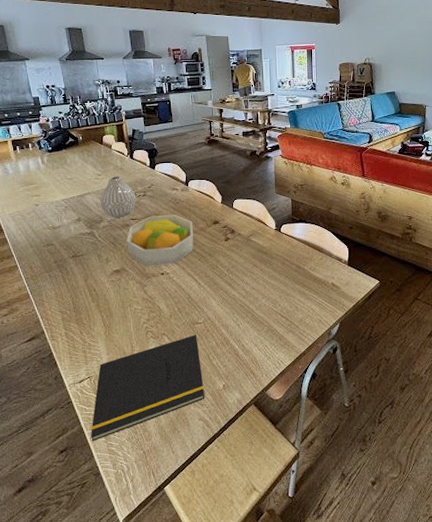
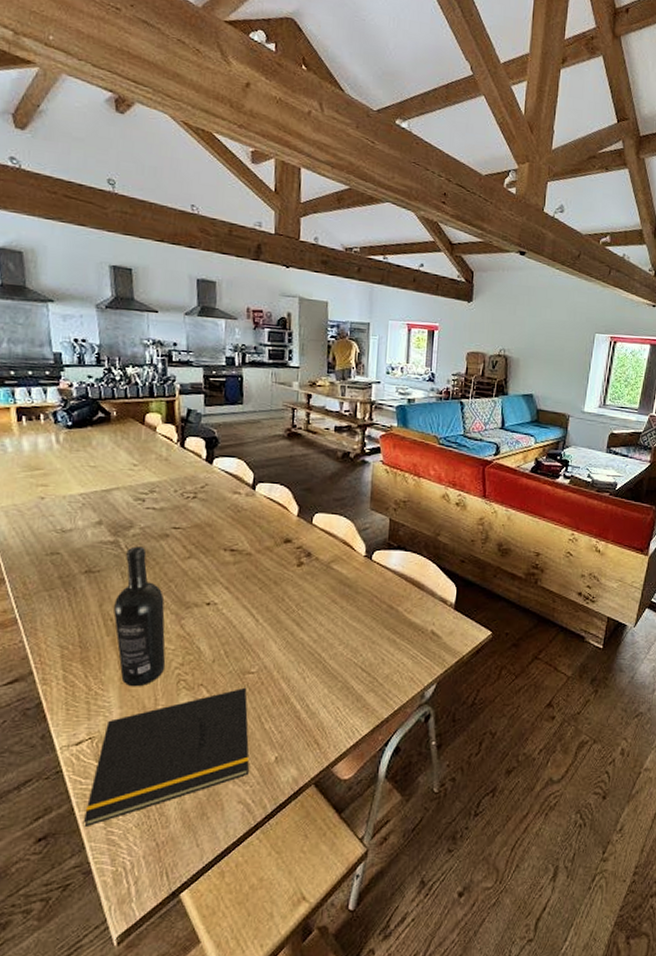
wine bottle: none [95,235,137,339] -> present [113,546,166,687]
vase: present [100,175,136,218] -> none [132,468,183,524]
fruit bowl: present [125,214,193,267] -> none [162,525,256,593]

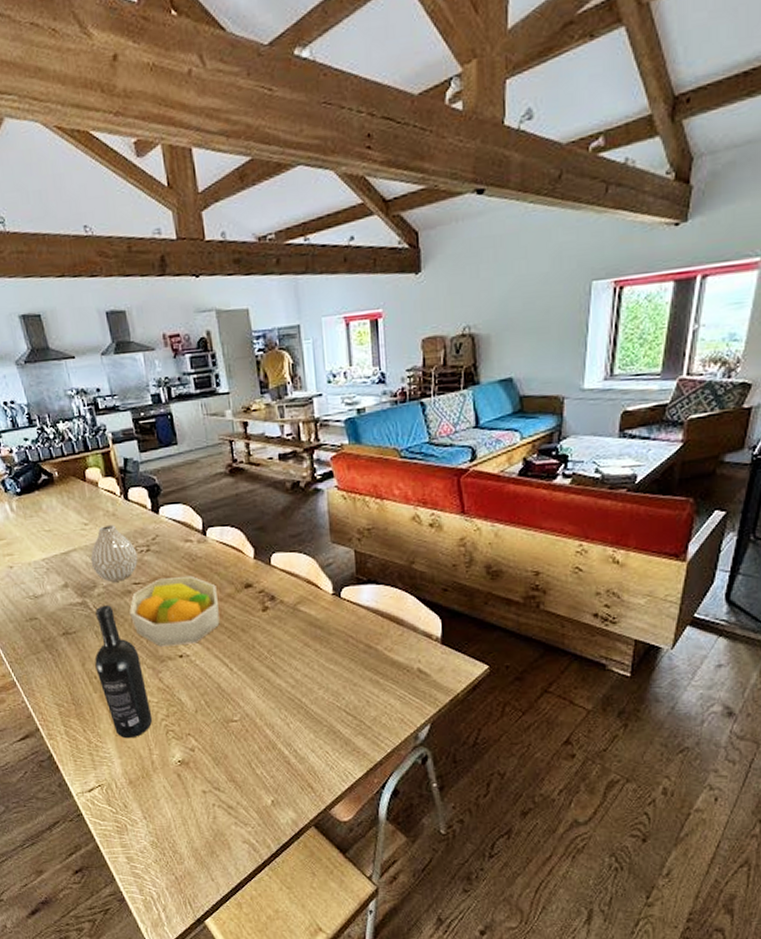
notepad: present [84,687,250,828] -> none [108,735,249,863]
vase: none [132,468,183,524] -> present [90,524,138,582]
fruit bowl: none [162,525,256,593] -> present [129,575,220,647]

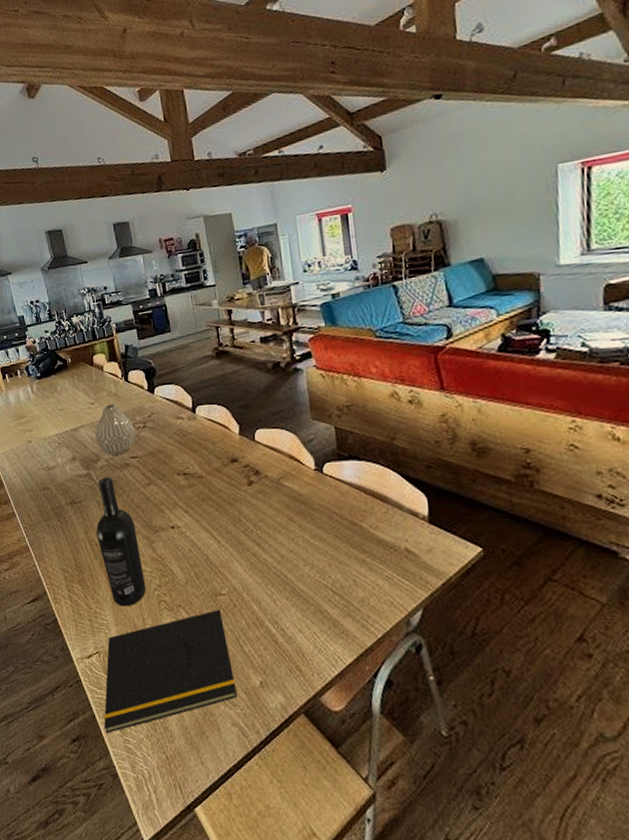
notepad: none [108,735,249,863] -> present [104,609,238,734]
fruit bowl: present [129,575,220,647] -> none [127,450,208,518]

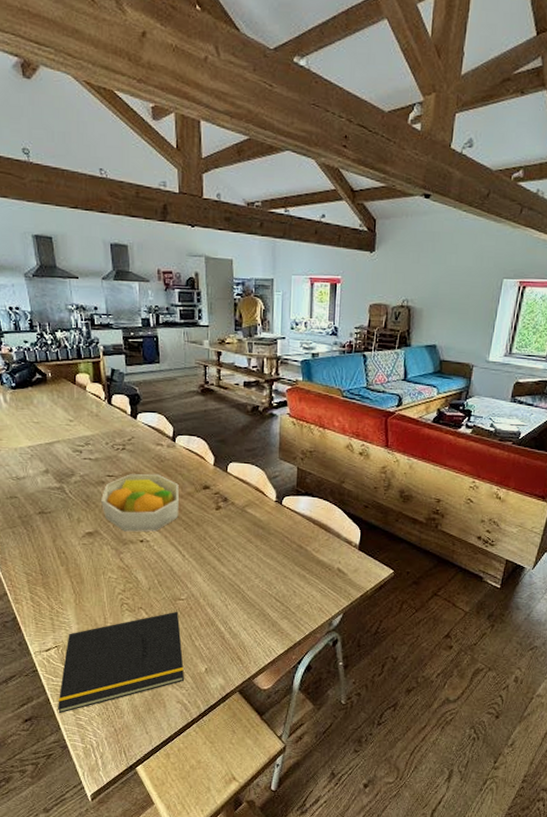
vase: present [95,403,136,455] -> none [71,423,114,473]
wine bottle: present [96,477,147,607] -> none [65,492,111,608]
fruit bowl: none [127,450,208,518] -> present [100,473,179,532]

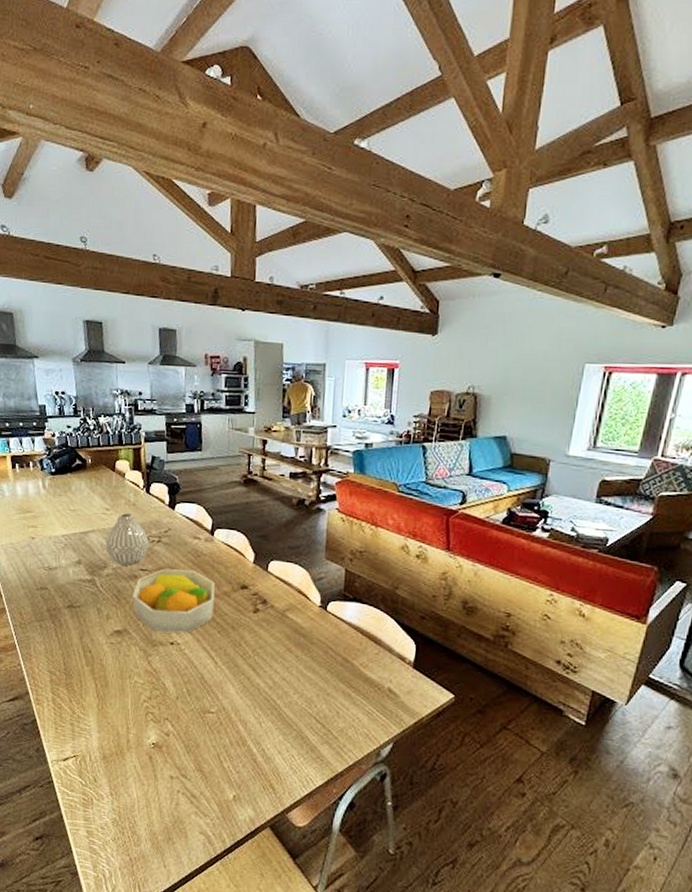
notepad: present [58,611,185,714] -> none [71,725,210,835]
vase: none [71,423,114,473] -> present [105,512,149,566]

